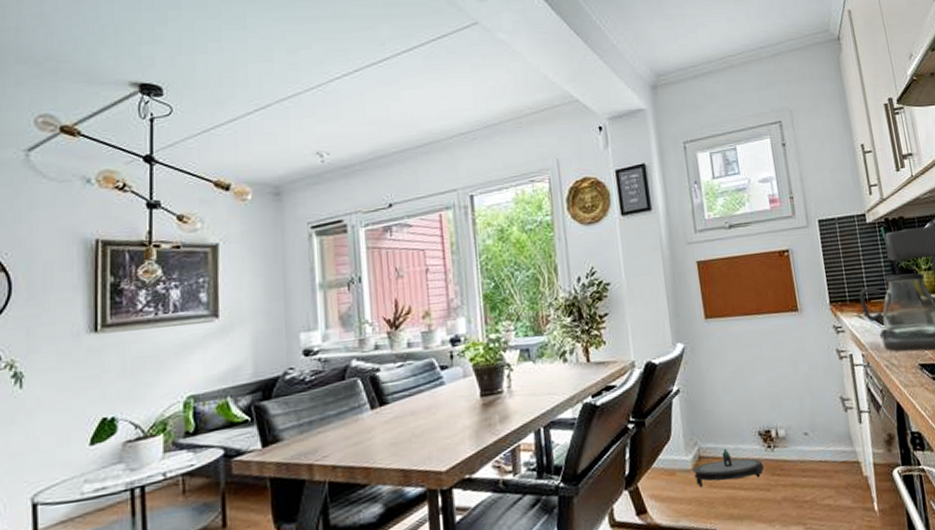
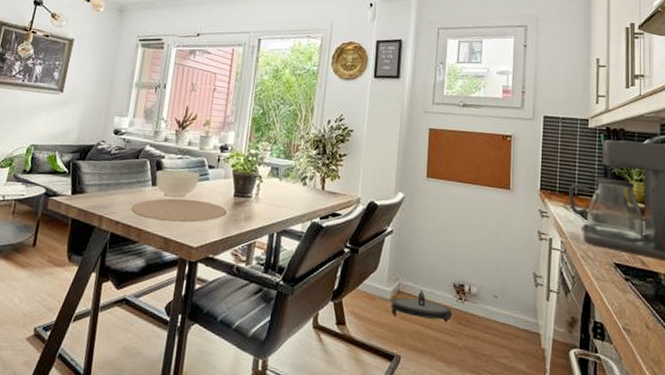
placemat: none [350,411,475,452] -> present [131,198,226,222]
bowl: none [372,378,432,418] -> present [155,169,201,198]

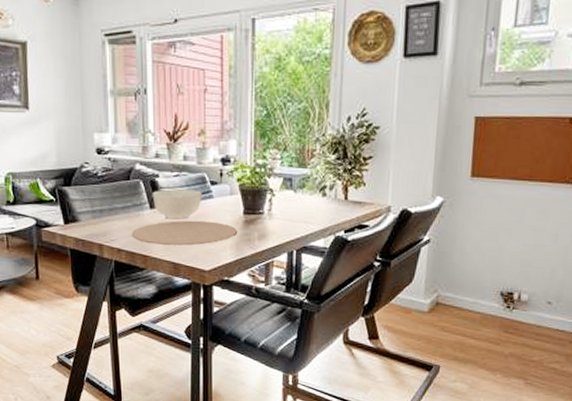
robot vacuum: present [390,290,453,323] -> none [428,300,499,332]

